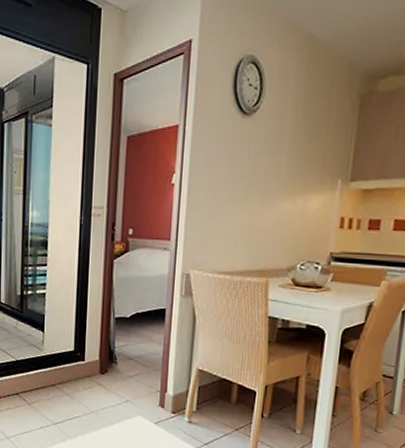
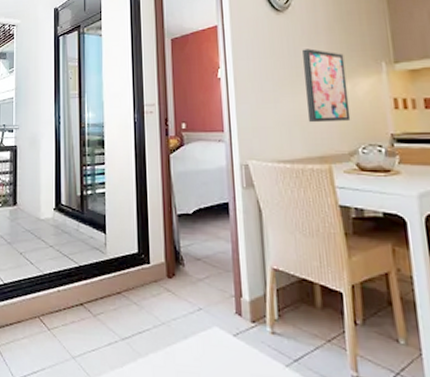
wall art: none [254,159,303,237] -> present [302,49,351,123]

